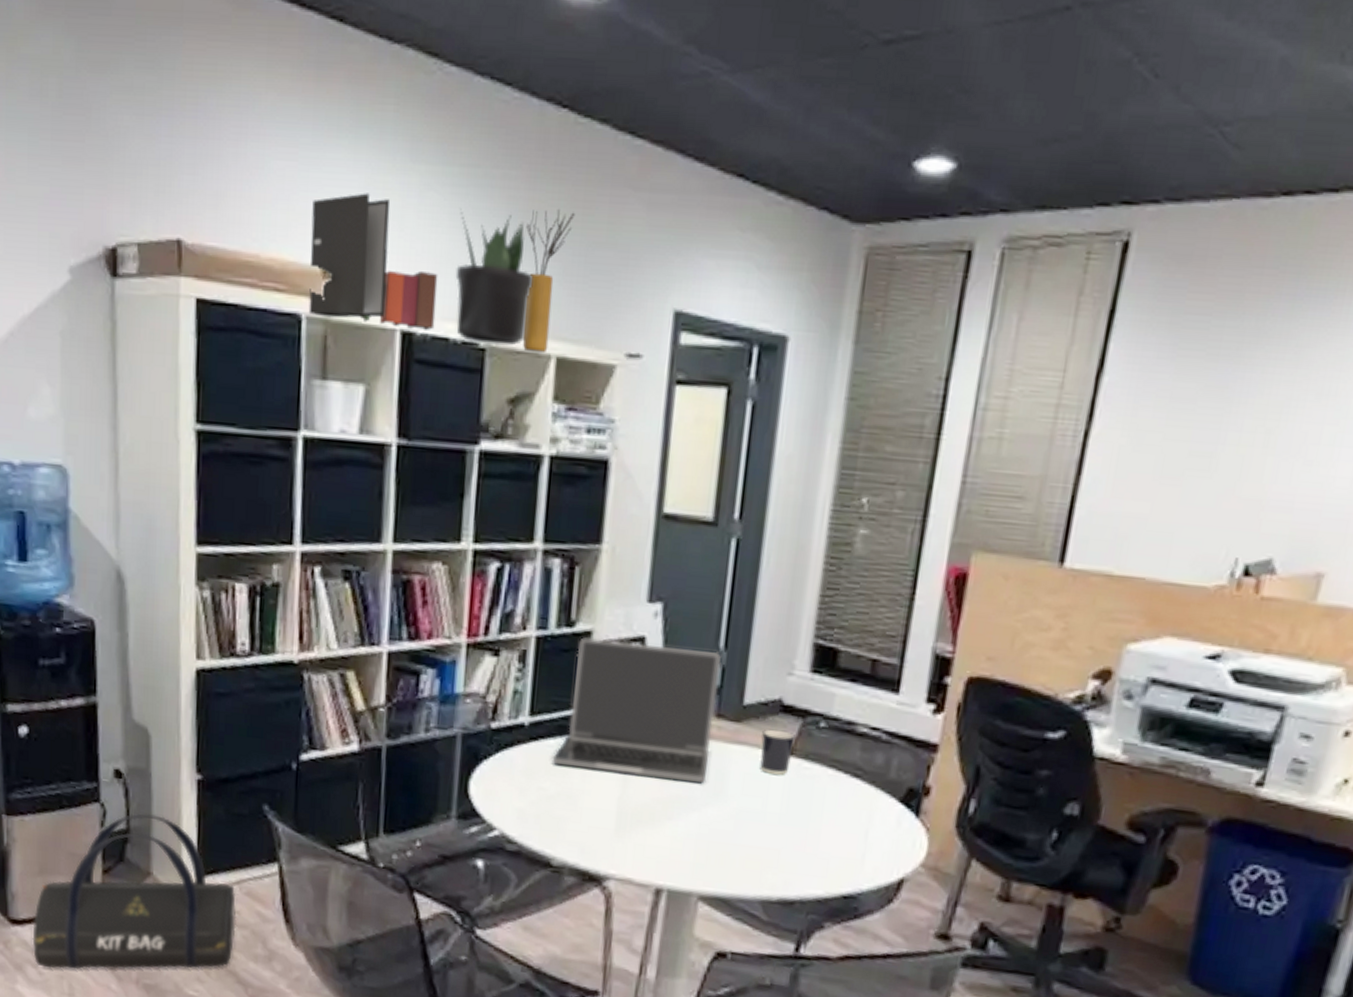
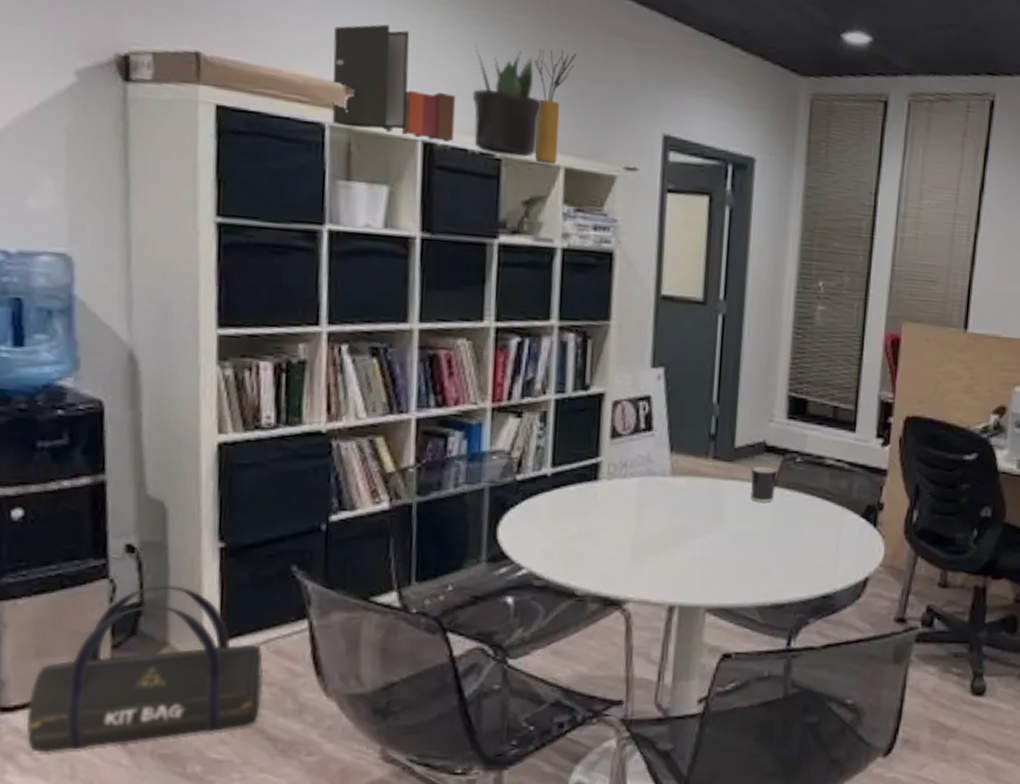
laptop: present [552,637,722,782] -> none [573,398,715,513]

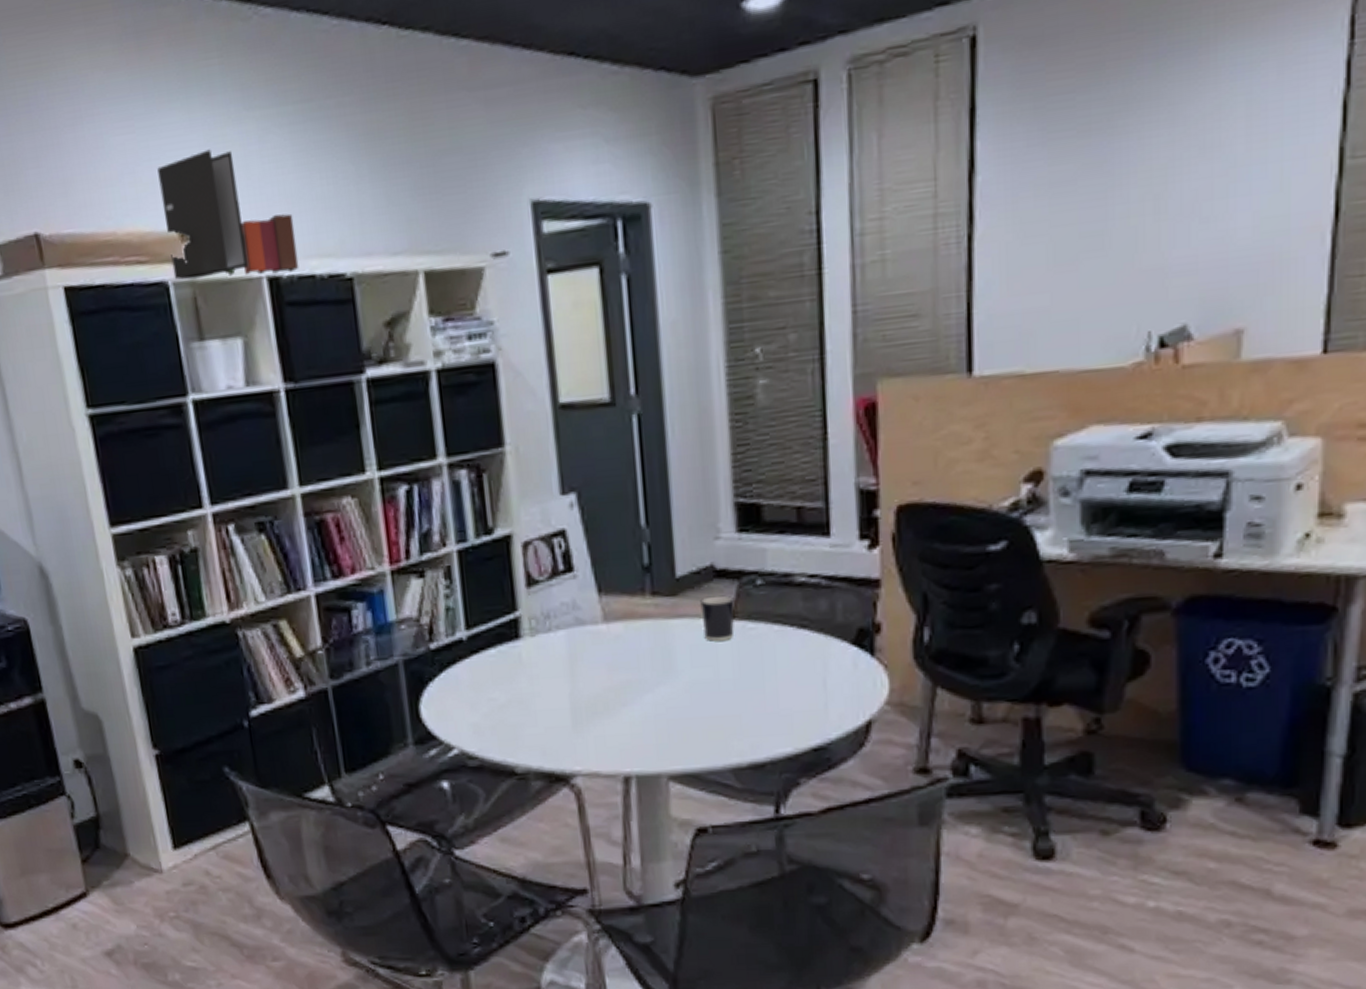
duffel bag: present [26,585,264,751] -> none [23,797,222,964]
planter: present [472,43,542,158] -> none [302,141,389,275]
vase: present [533,49,577,165] -> none [368,125,416,273]

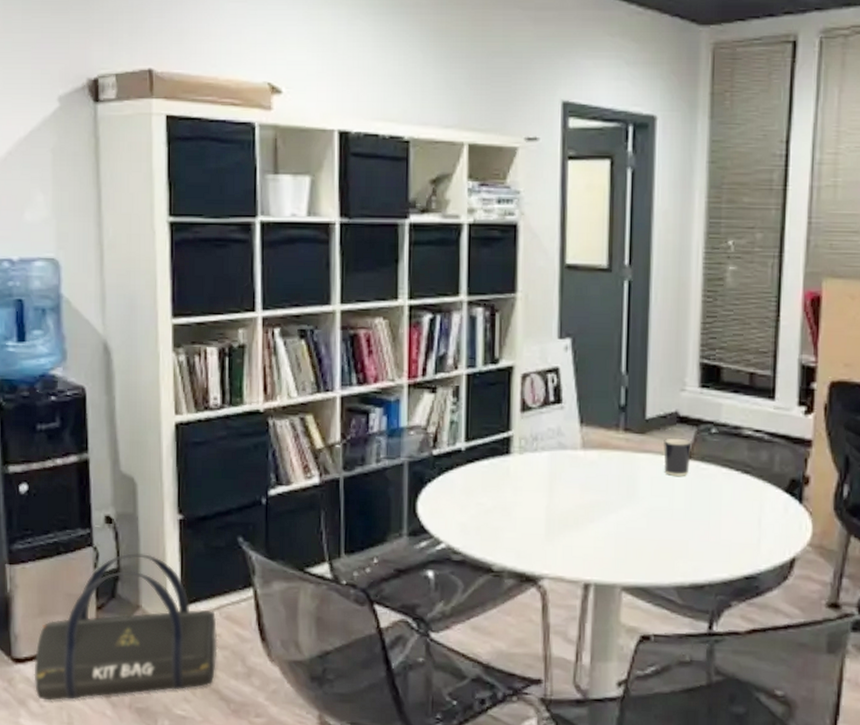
duffel bag: none [23,797,222,964] -> present [34,553,218,700]
binder: present [157,149,249,280] -> none [260,24,325,124]
books: present [224,213,299,276] -> none [303,83,367,130]

